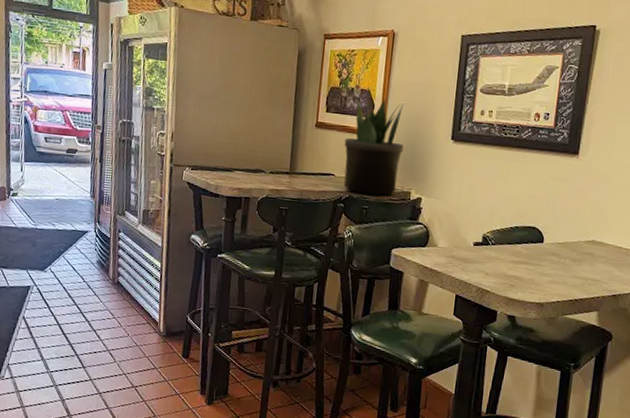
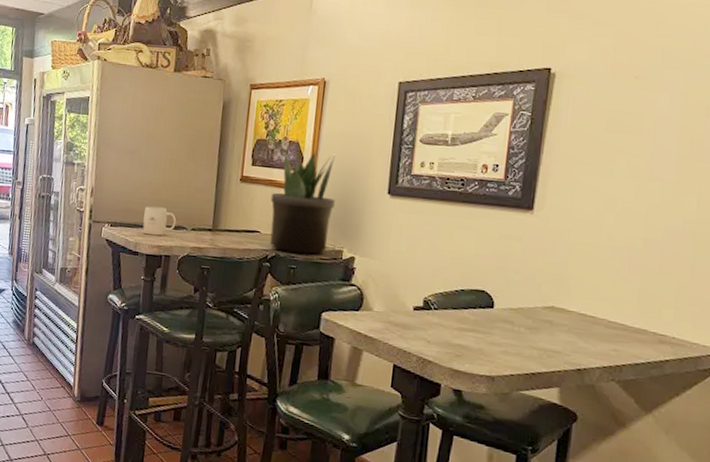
mug: none [222,150,256,179] -> present [142,206,177,236]

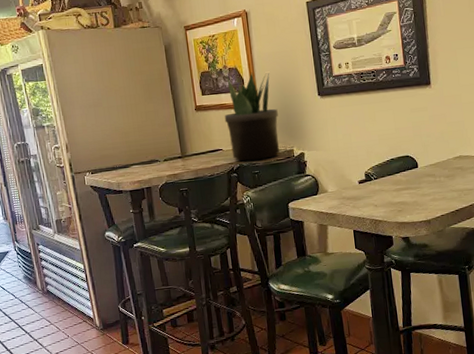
mug: present [142,206,177,236] -> none [118,147,150,174]

